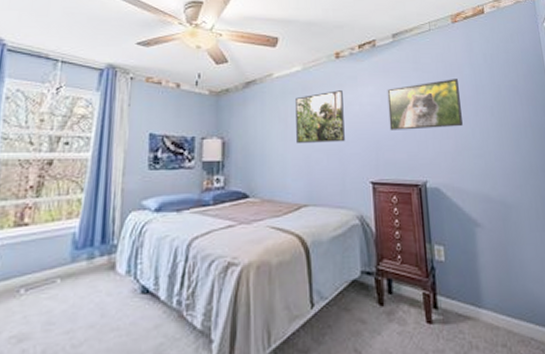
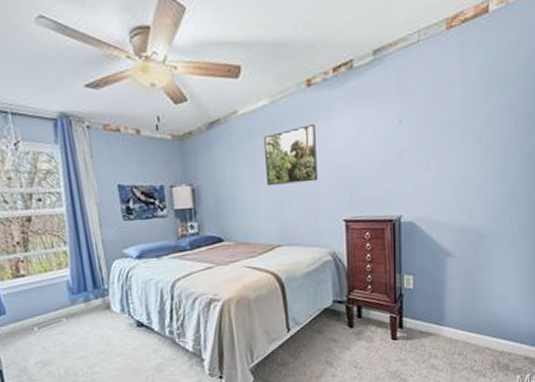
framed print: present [387,79,463,130] -> none [364,101,446,165]

